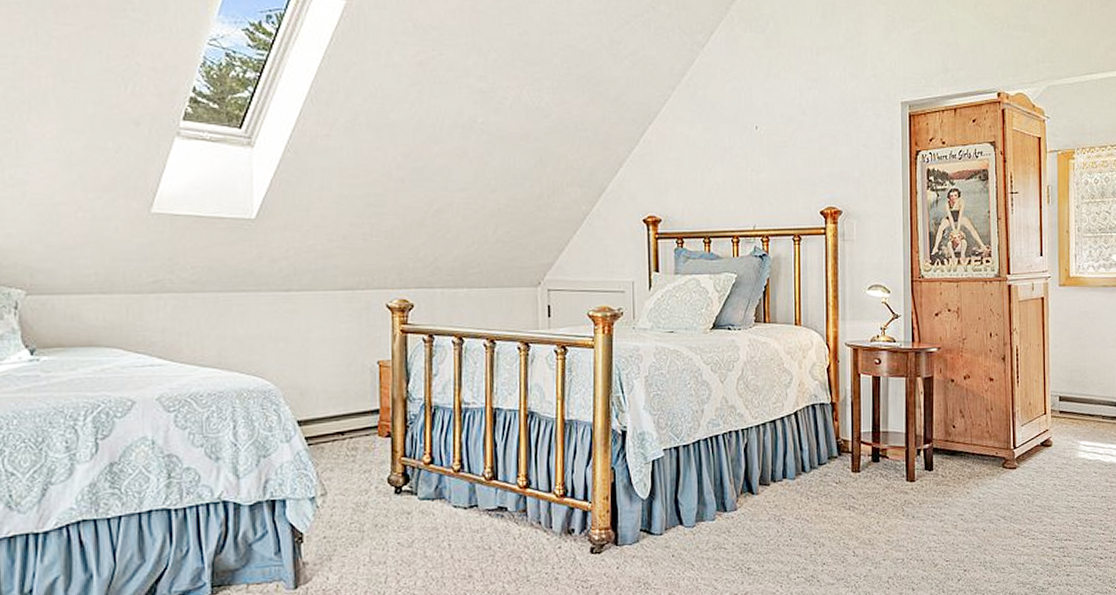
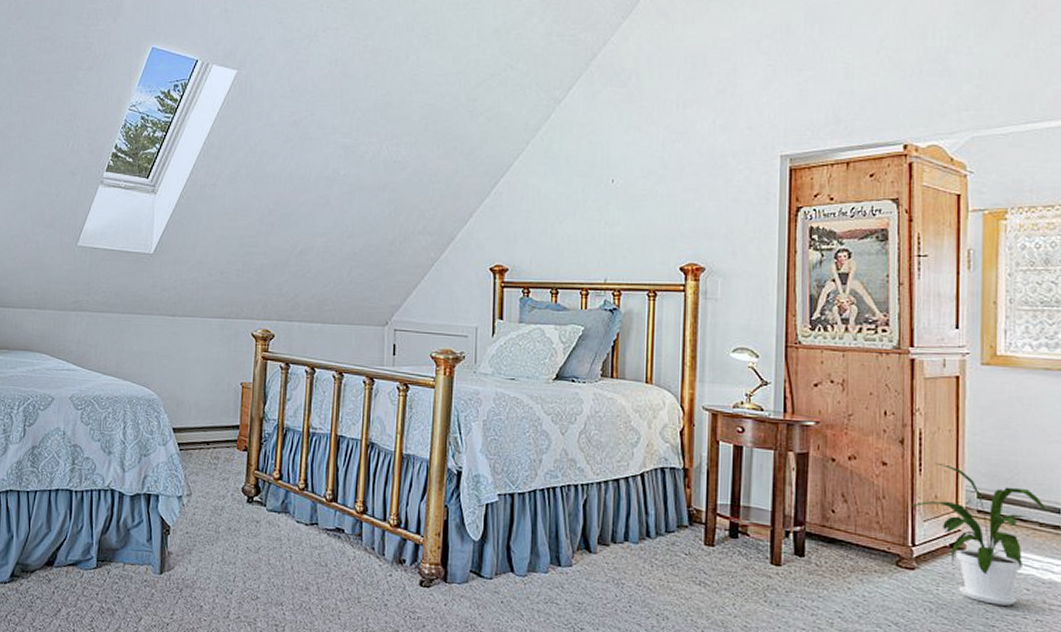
house plant: none [1011,374,1106,489] -> present [910,462,1046,606]

